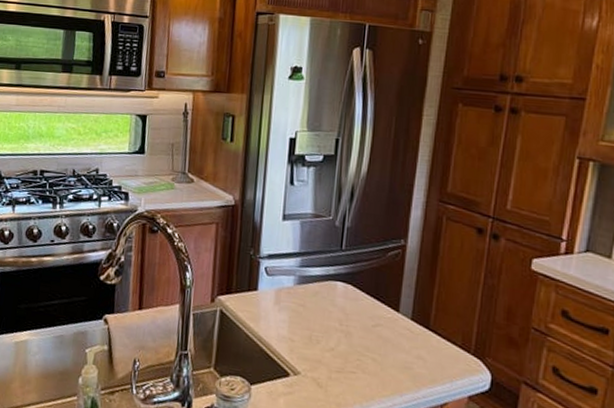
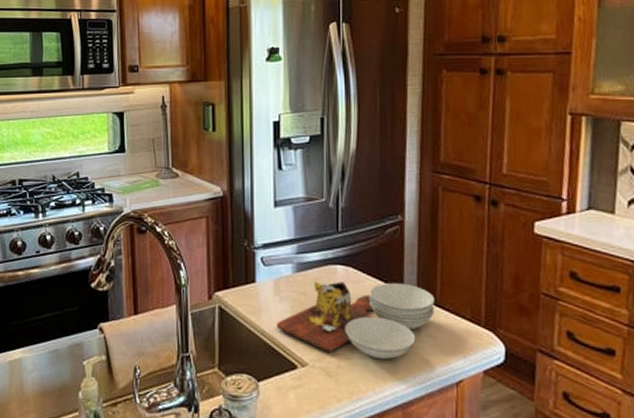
cutting board: none [273,295,429,377] -> present [276,281,435,360]

